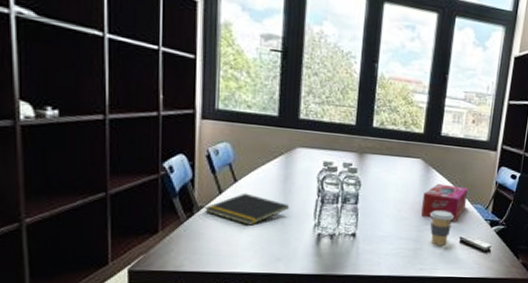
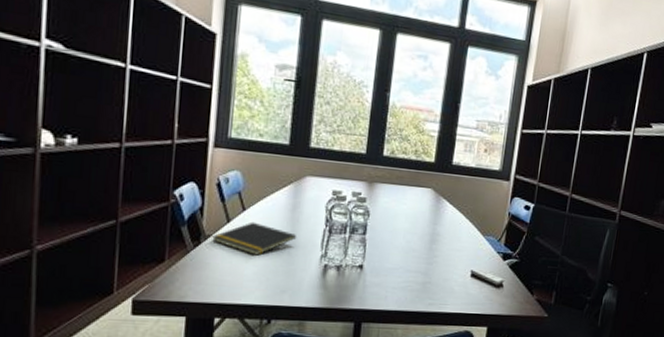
tissue box: present [421,183,469,222] -> none [431,214,480,255]
coffee cup: present [429,210,454,245] -> none [439,242,465,279]

